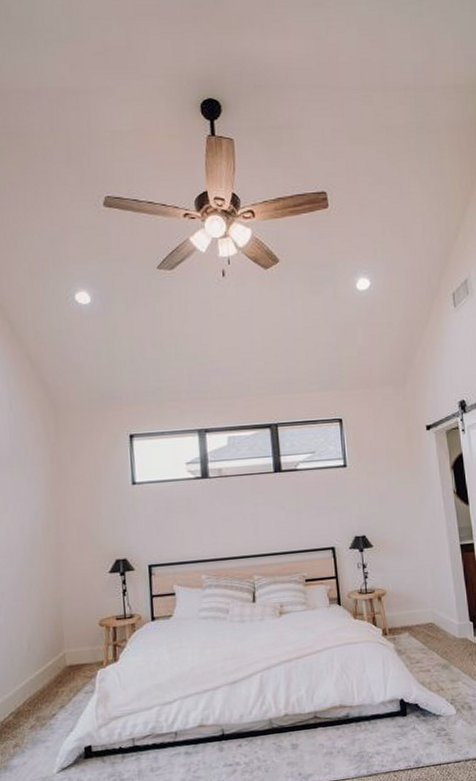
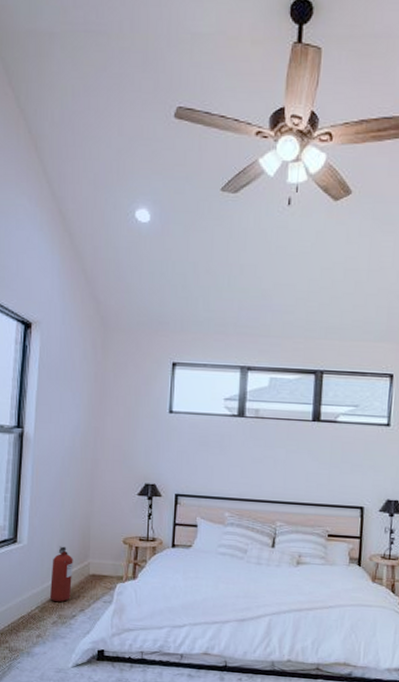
fire extinguisher: none [23,641,48,703] -> present [49,546,73,602]

